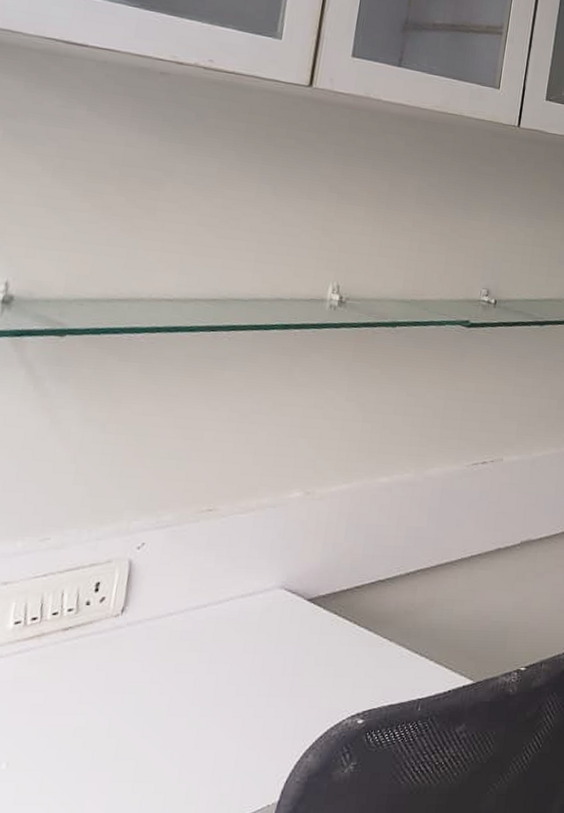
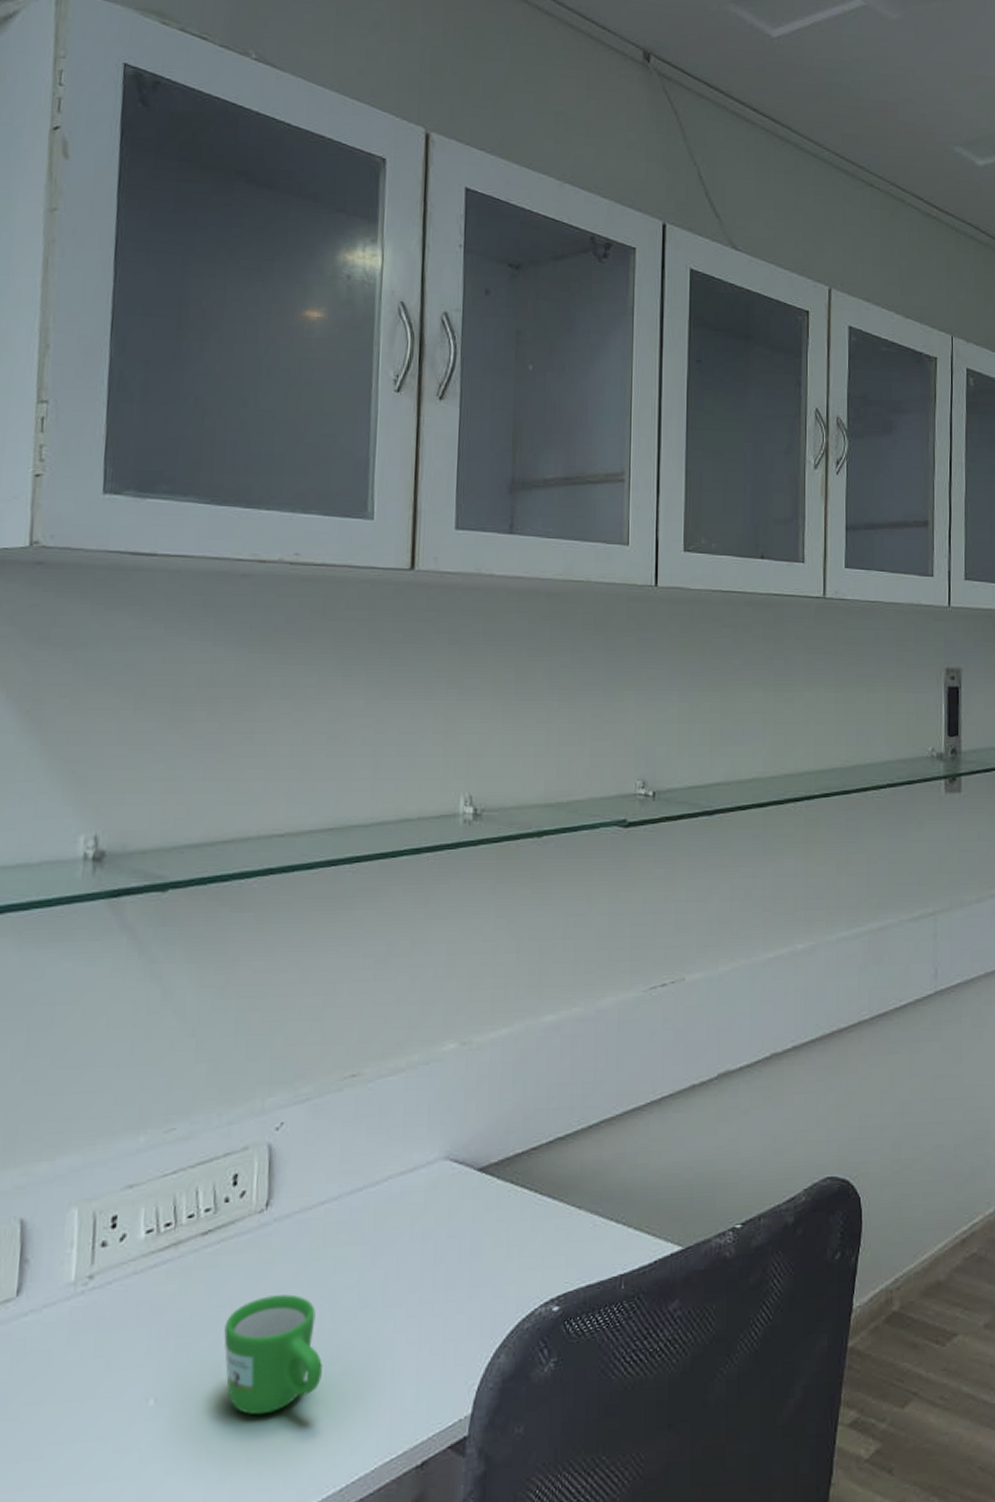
mug: none [70,687,156,786] -> present [224,1294,322,1415]

